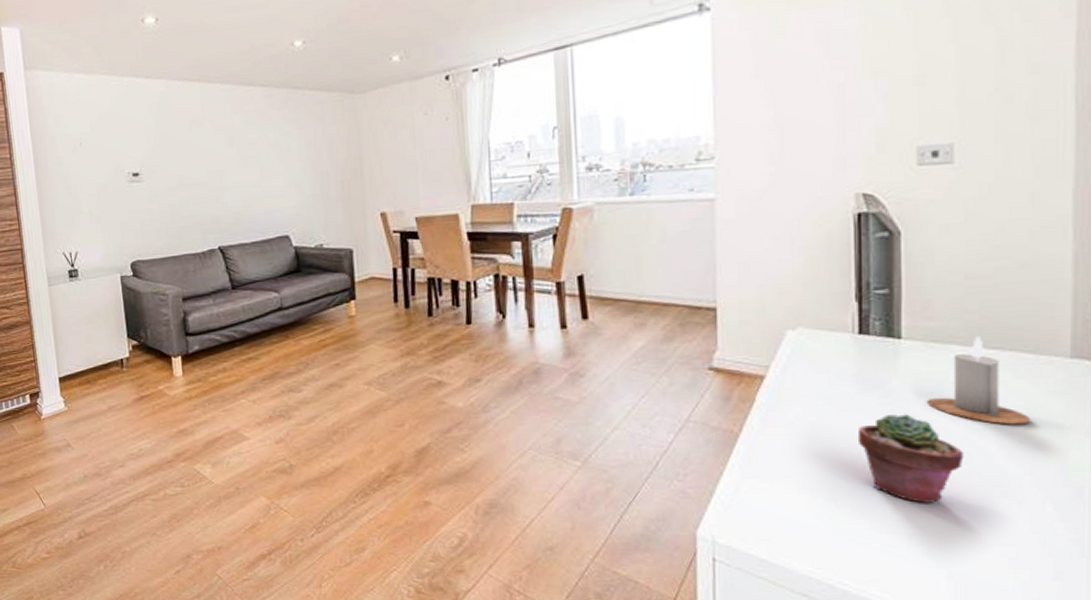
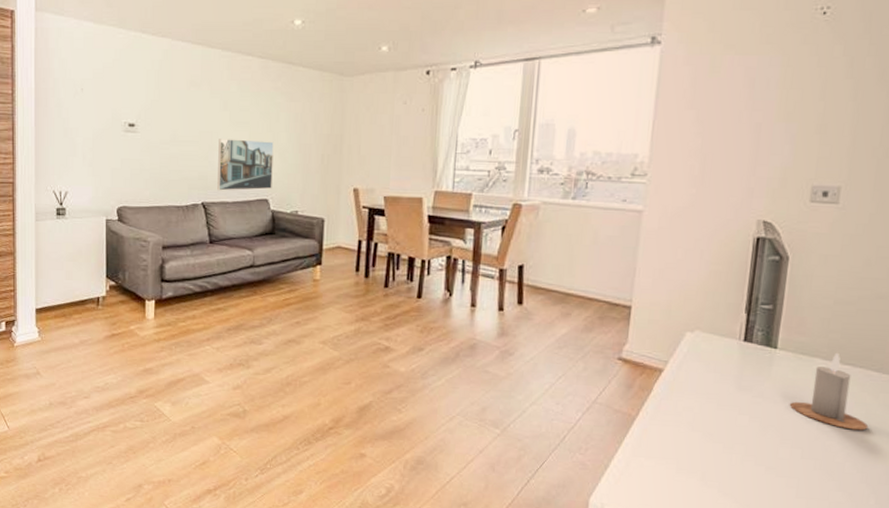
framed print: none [229,173,292,233] -> present [217,139,274,191]
potted succulent: present [857,414,964,503] -> none [730,412,813,490]

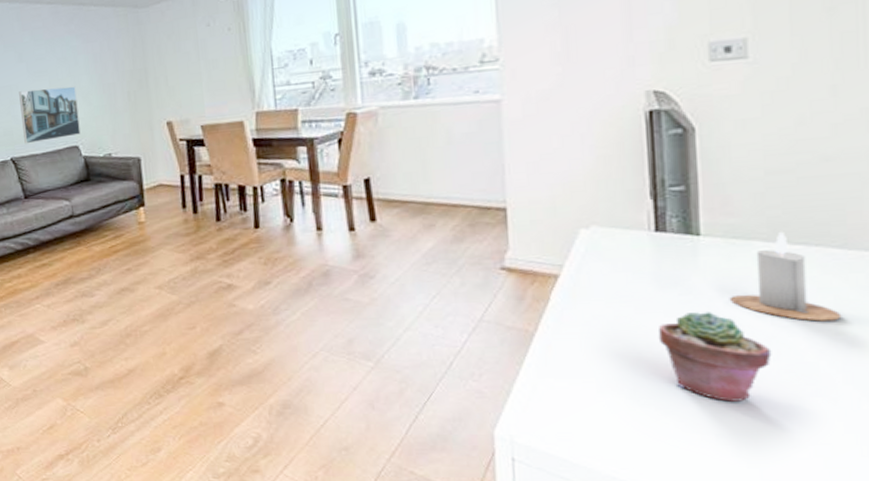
potted succulent: none [730,412,813,490] -> present [657,312,772,402]

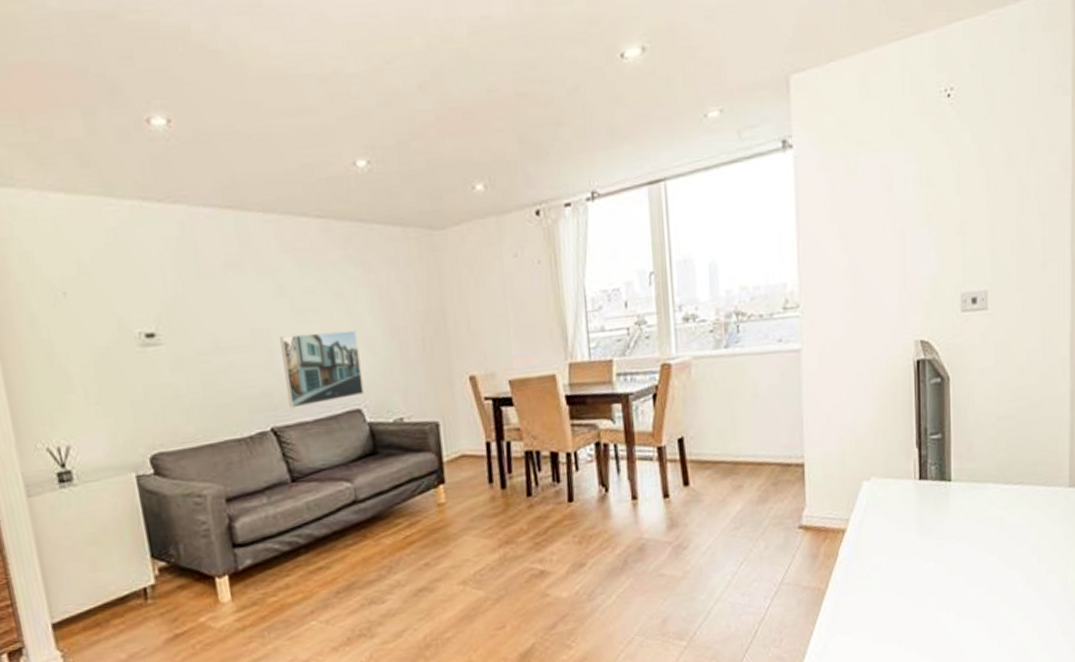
potted succulent: present [657,312,772,402] -> none [919,553,997,636]
candle: present [729,231,842,322] -> none [970,472,1043,554]

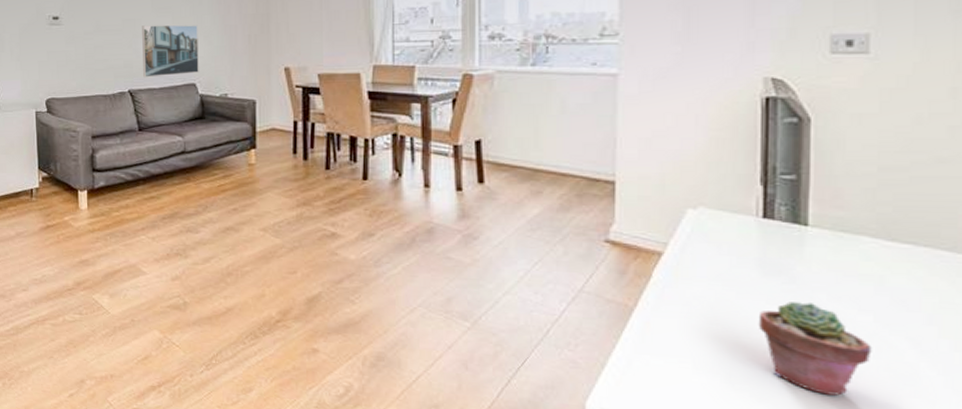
potted succulent: none [919,553,997,636] -> present [758,302,872,396]

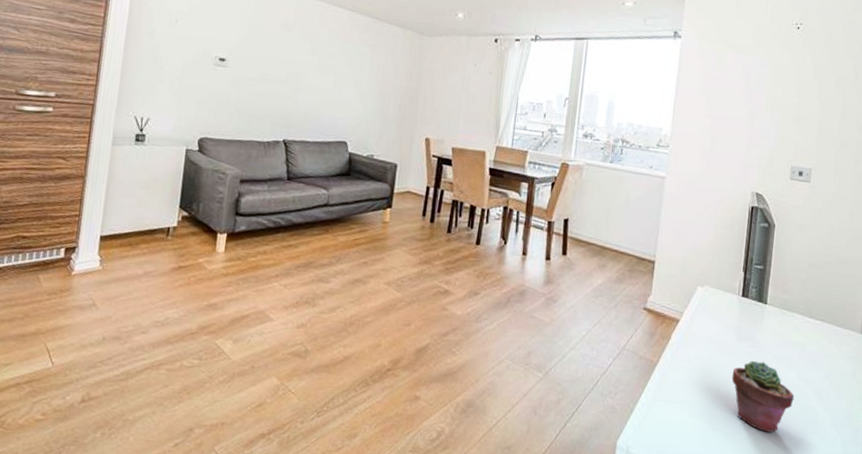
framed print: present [142,25,199,78] -> none [299,81,356,132]

